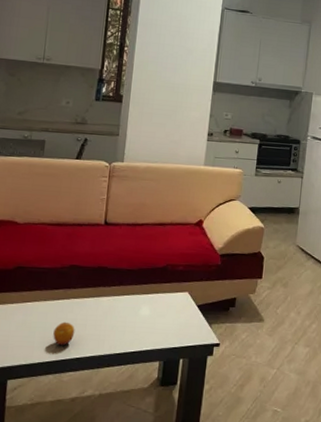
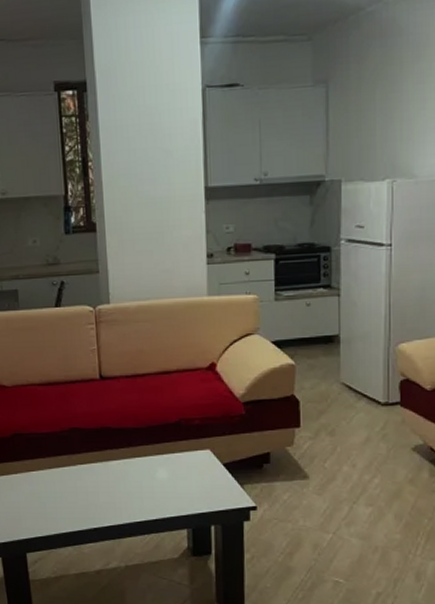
fruit: present [53,321,75,346] -> none [64,490,88,516]

